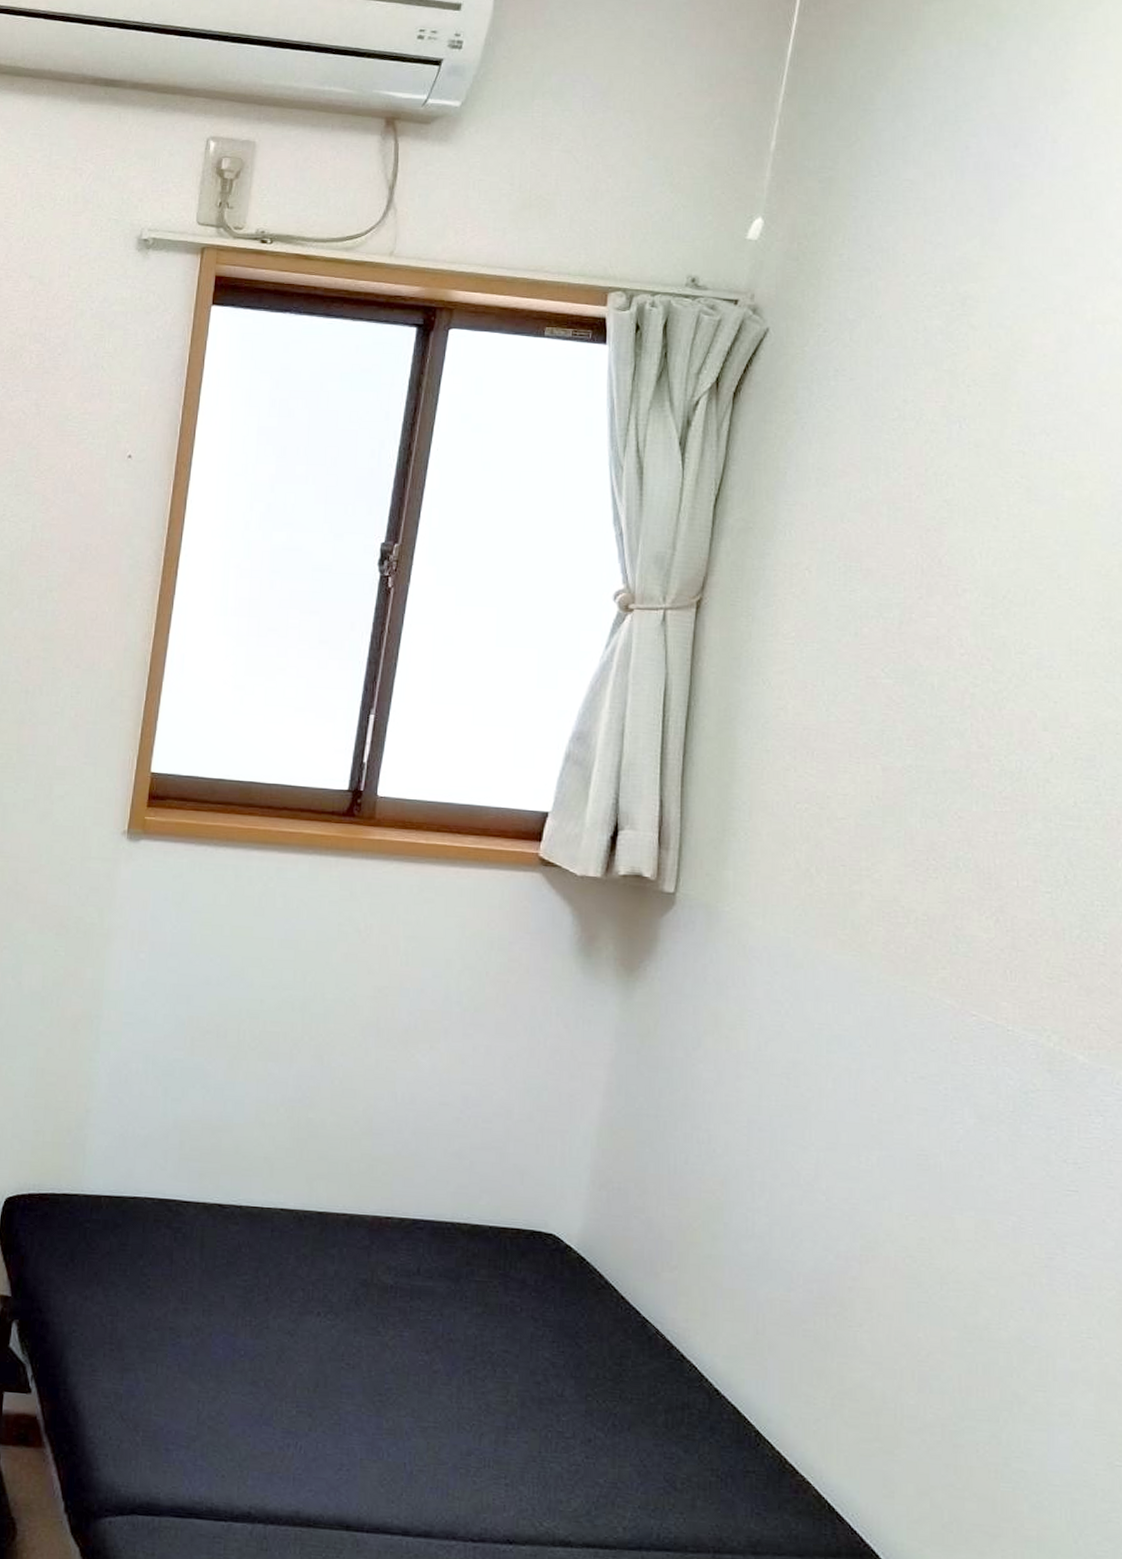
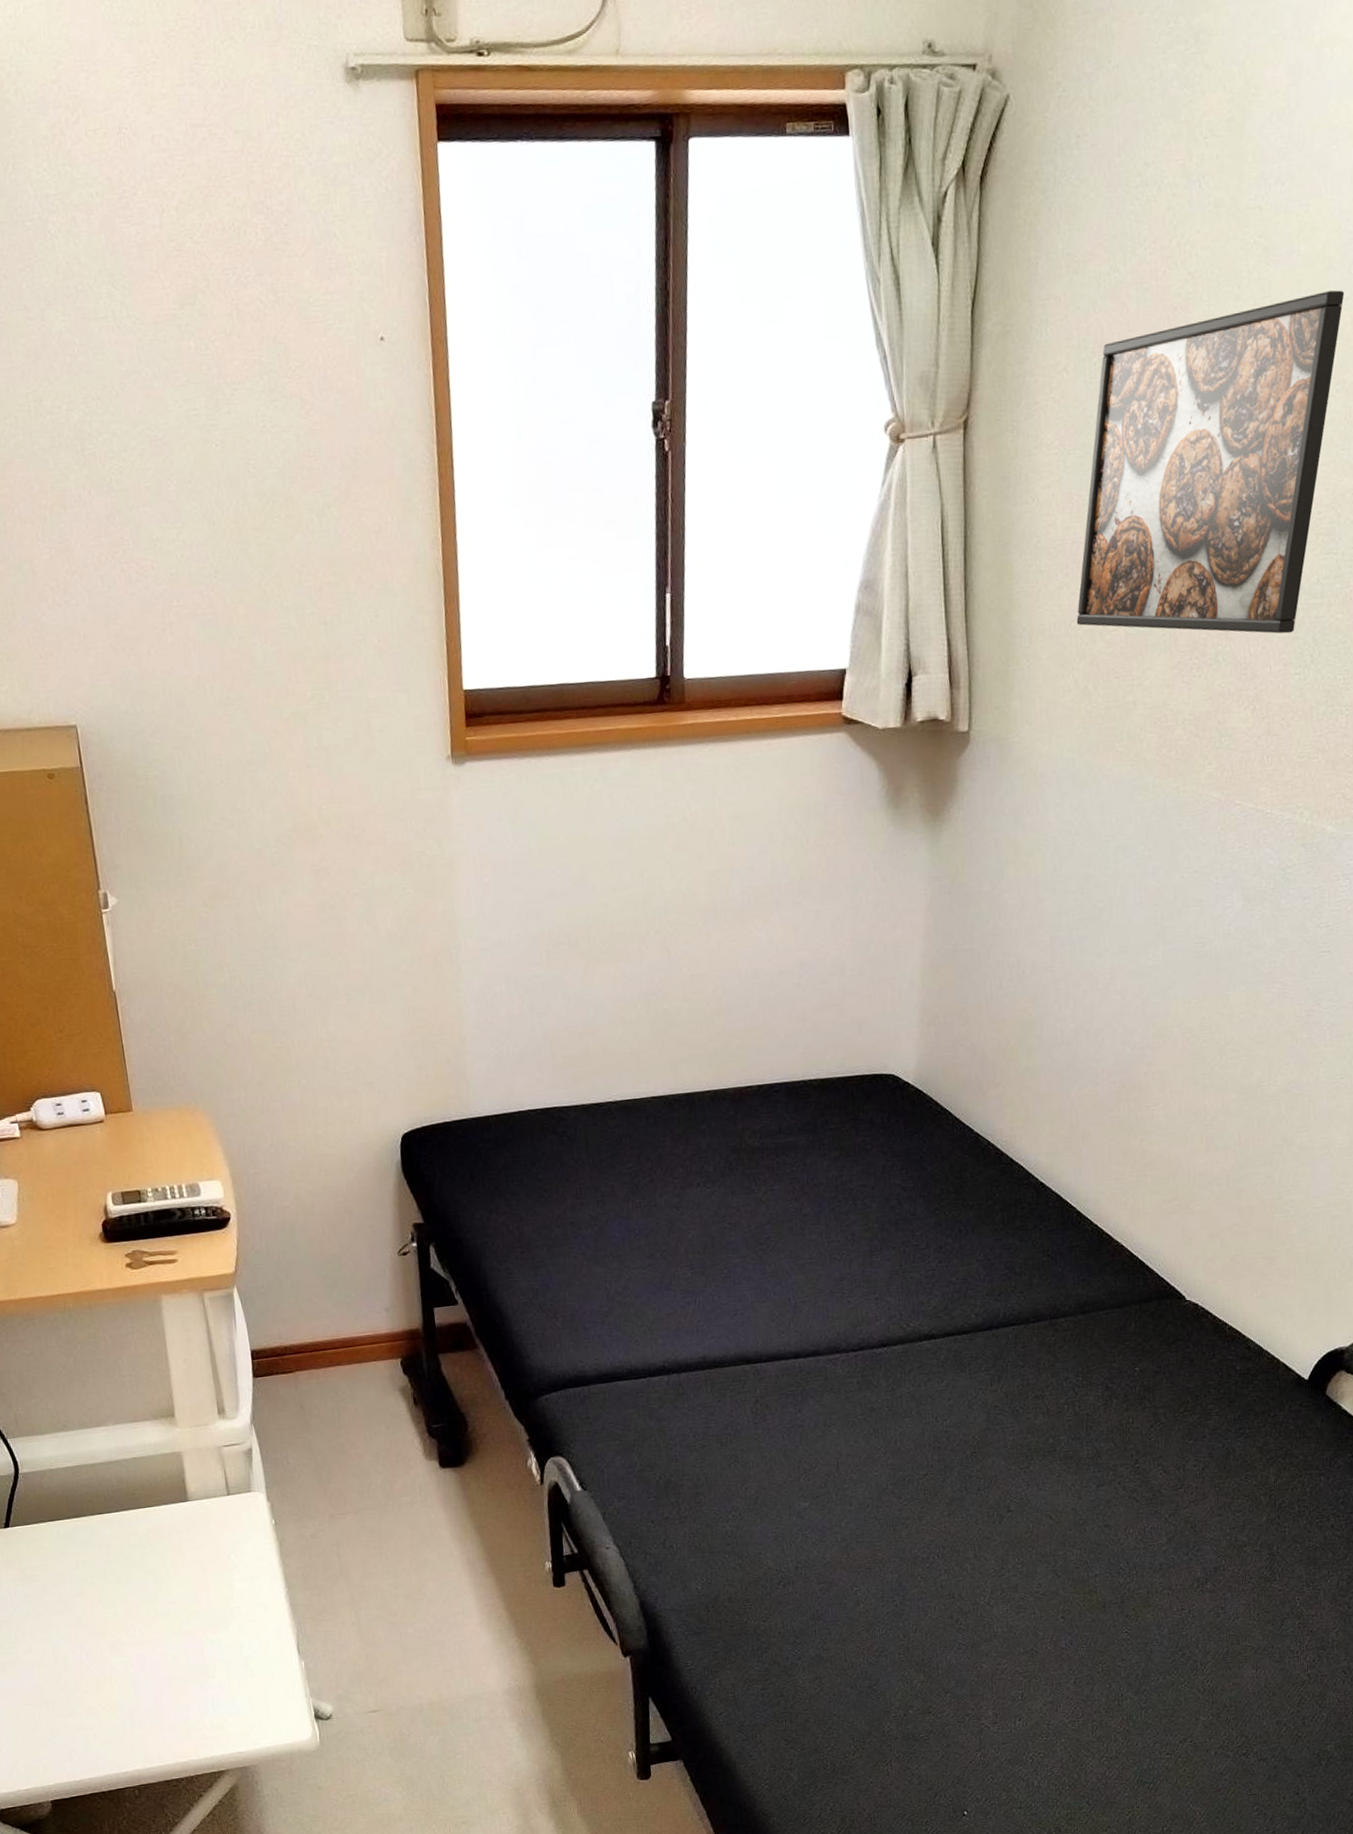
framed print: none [802,533,1112,851] -> present [1076,290,1345,634]

